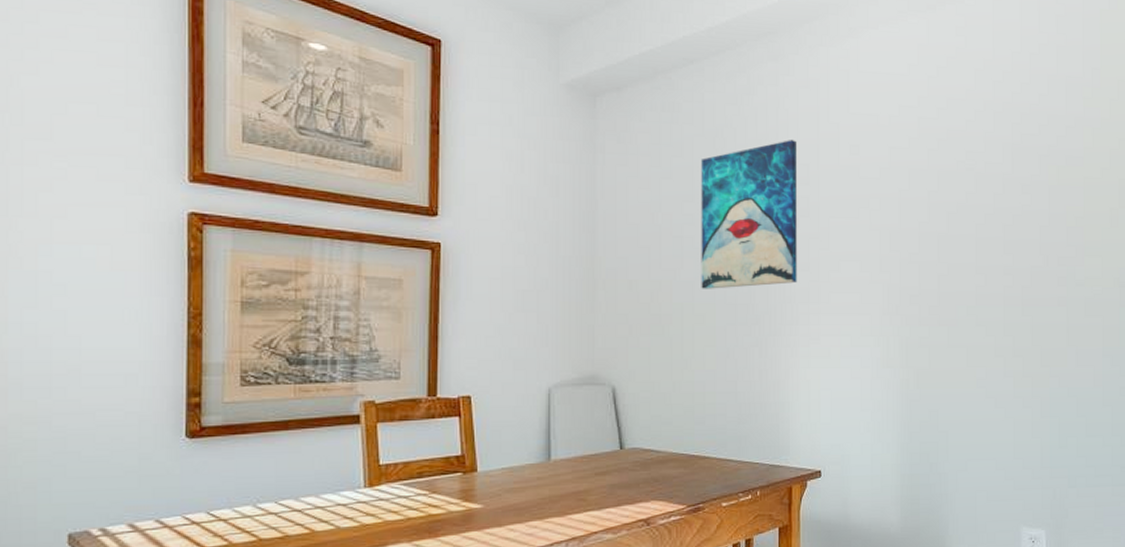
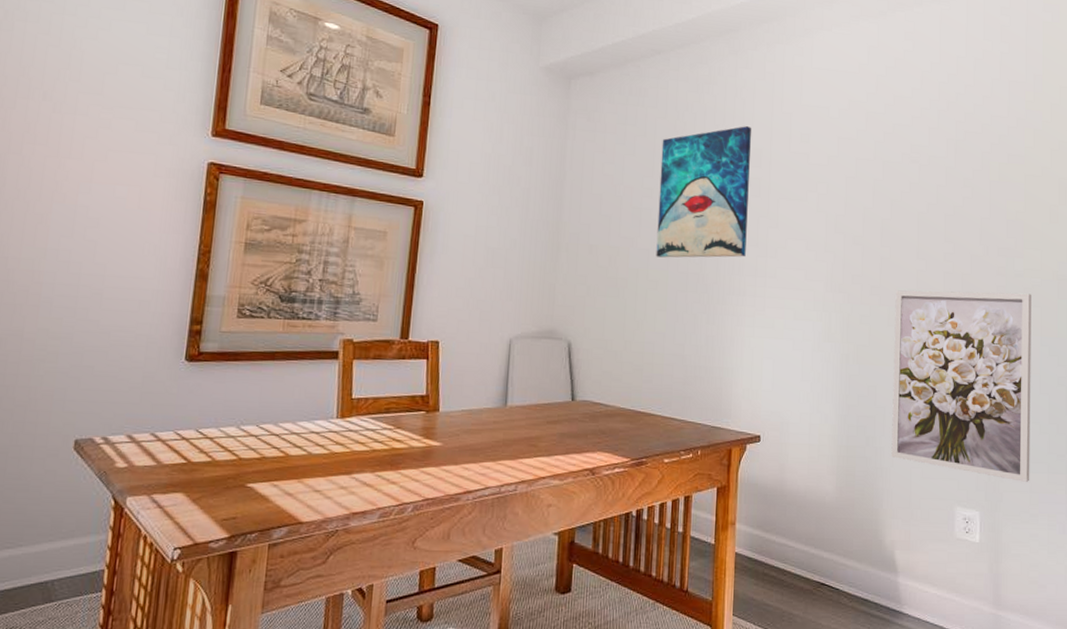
wall art: none [955,303,1094,497] -> present [891,290,1032,482]

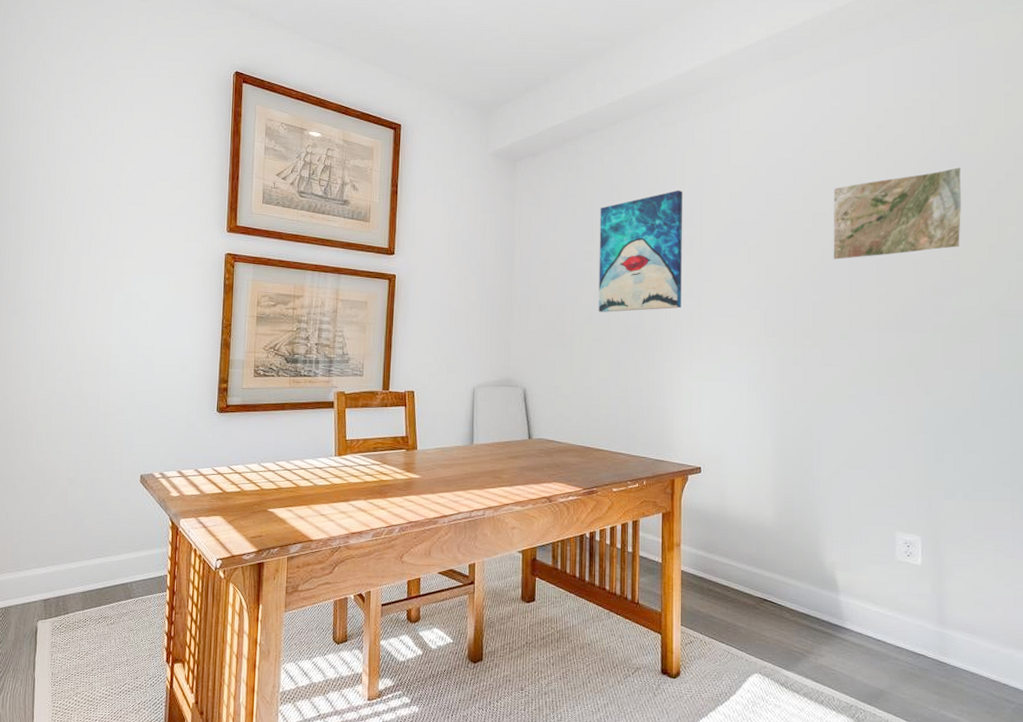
wall art: present [891,290,1032,482] -> none [829,330,973,509]
map: none [902,124,1026,213] -> present [833,167,961,260]

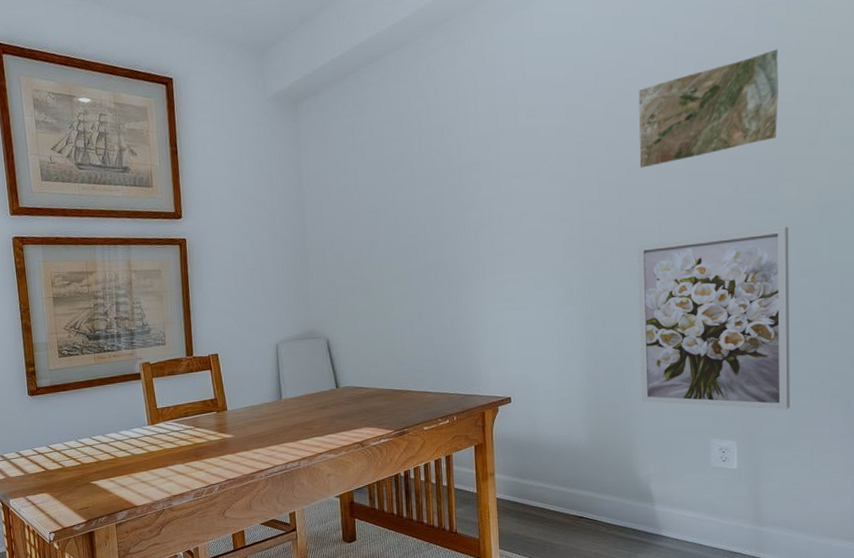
wall art: present [598,190,682,312] -> none [389,113,481,253]
wall art: none [829,330,973,509] -> present [637,226,791,410]

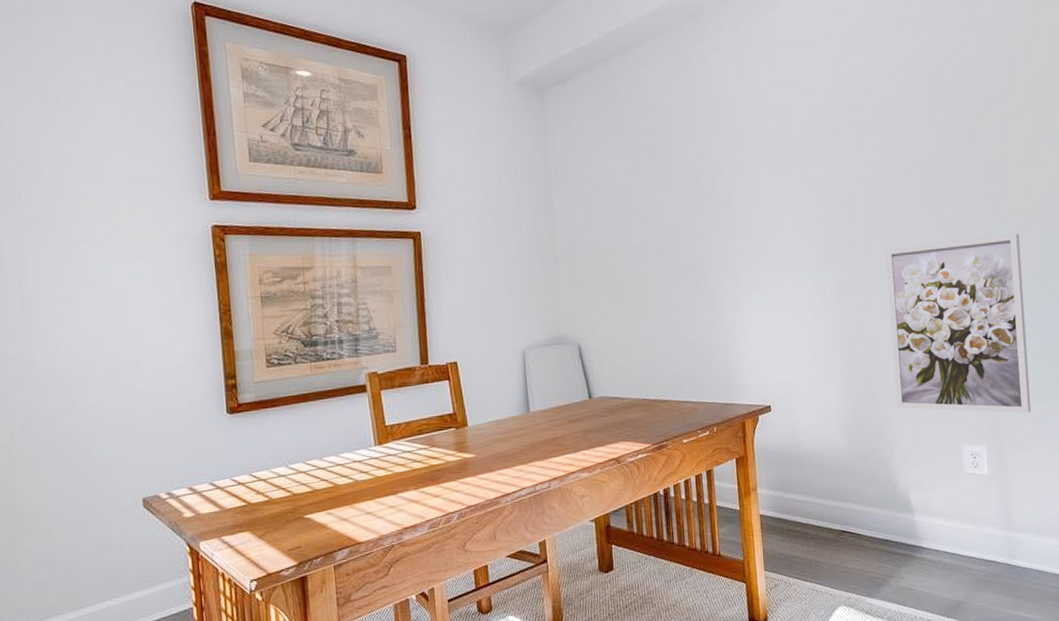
map: present [639,49,778,168] -> none [880,65,1004,173]

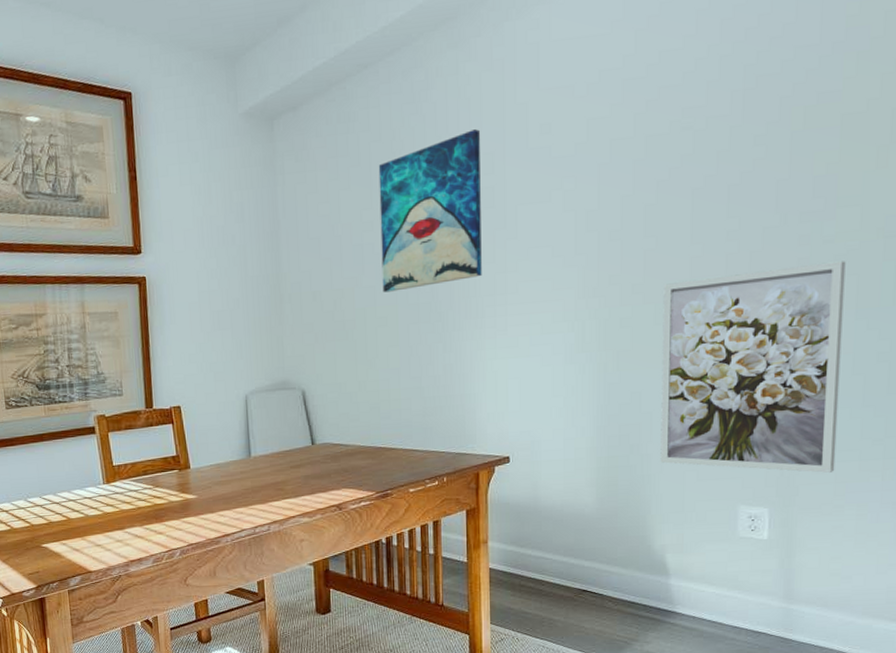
wall art: none [641,110,736,252] -> present [378,129,482,293]

